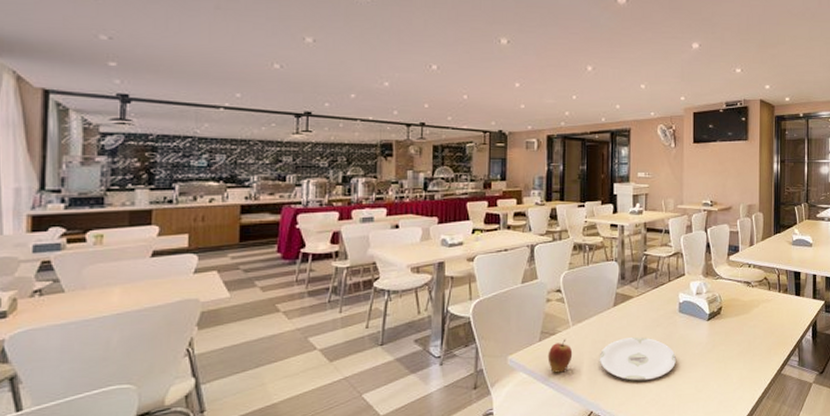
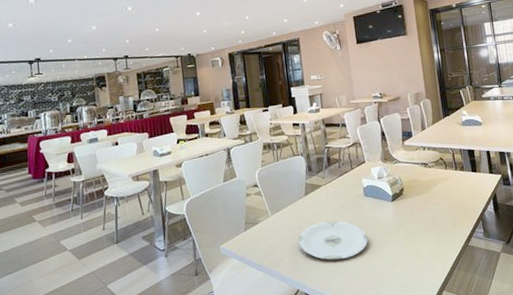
apple: present [547,339,573,373] -> none [253,227,275,258]

